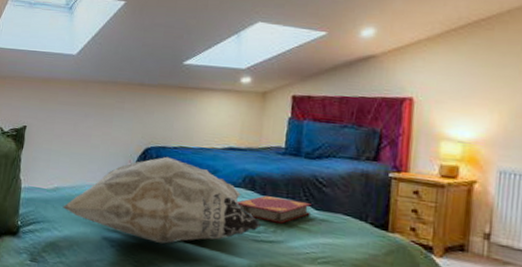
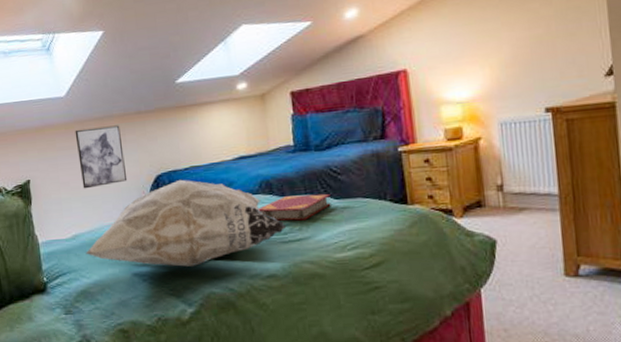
wall art: none [74,88,121,147] -> present [75,125,128,189]

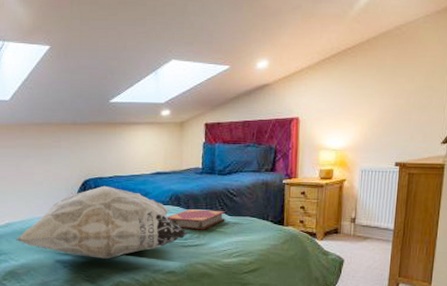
wall art: present [75,125,128,189] -> none [15,131,59,185]

